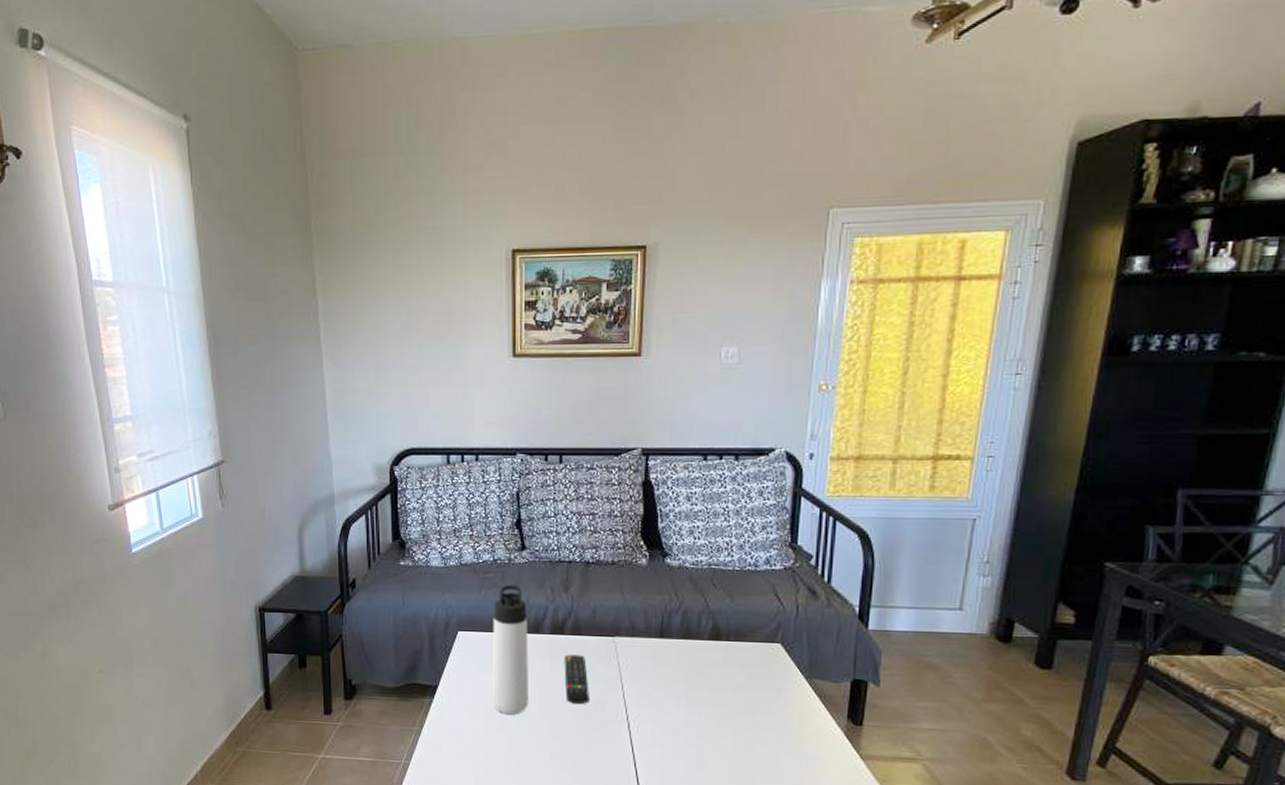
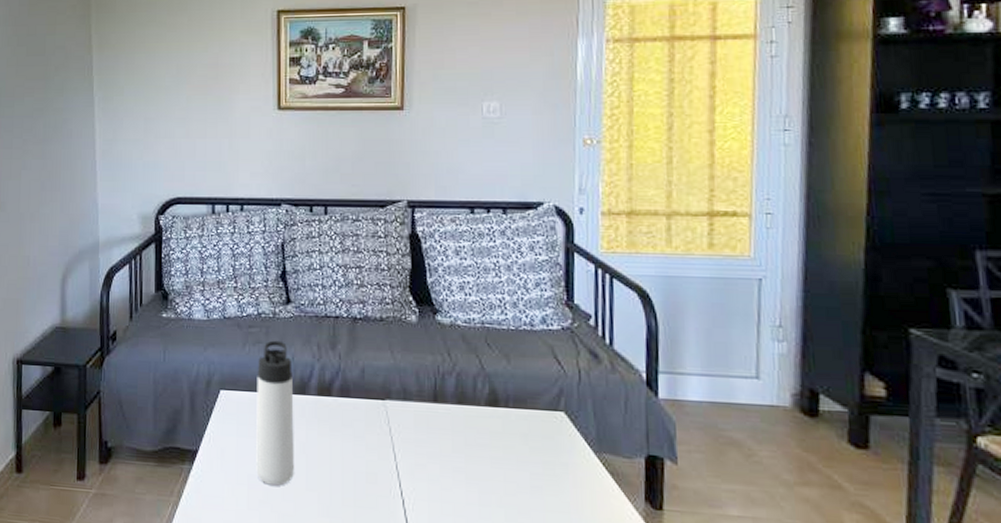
remote control: present [564,654,589,705] -> none [332,418,359,476]

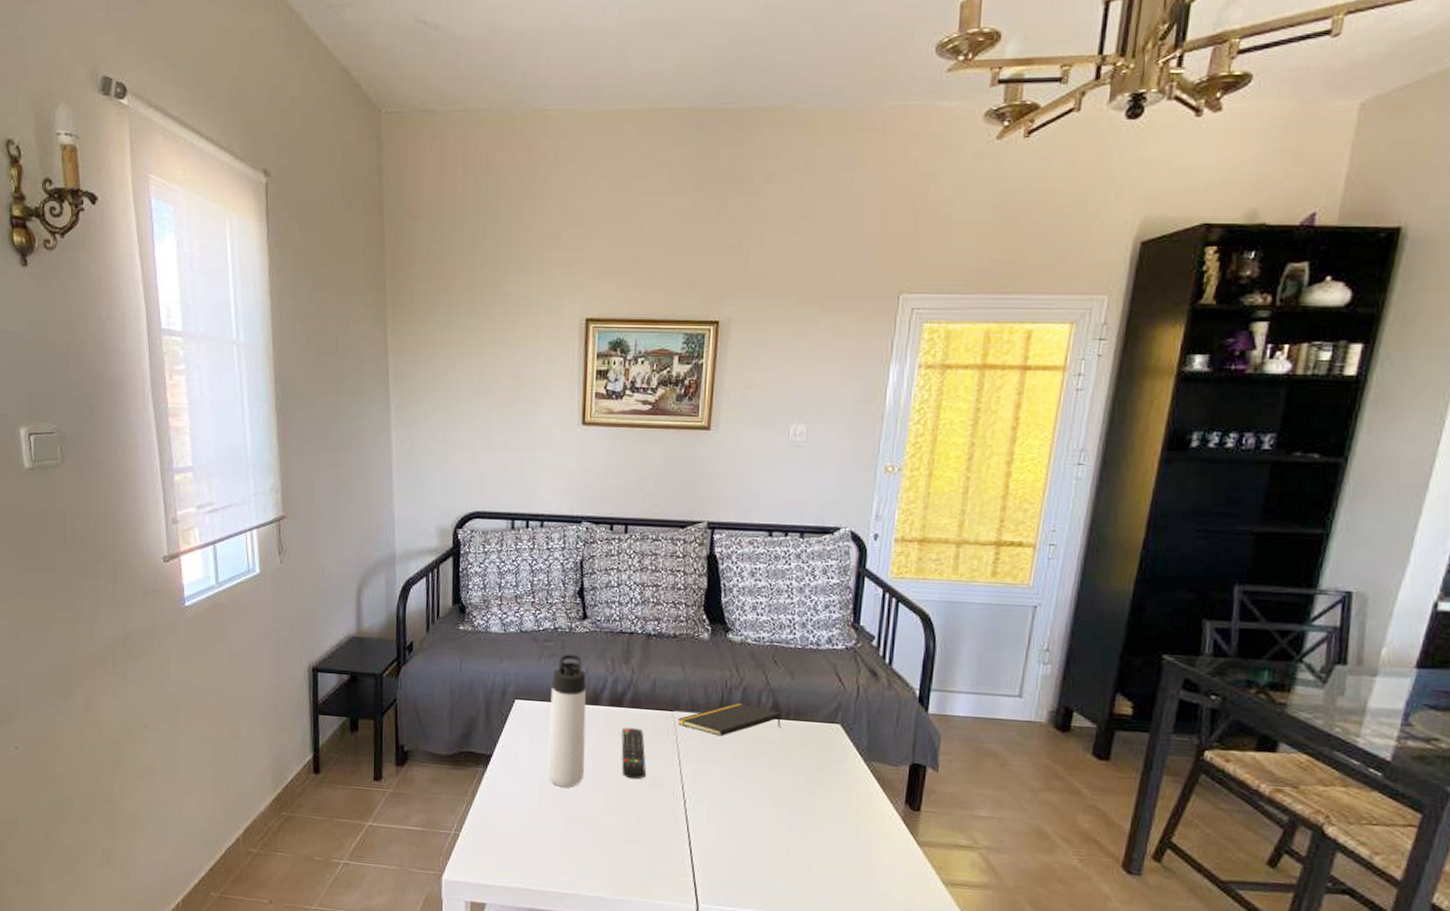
remote control: none [332,418,359,476] -> present [621,727,646,780]
notepad: none [389,389,500,427] -> present [677,702,782,736]

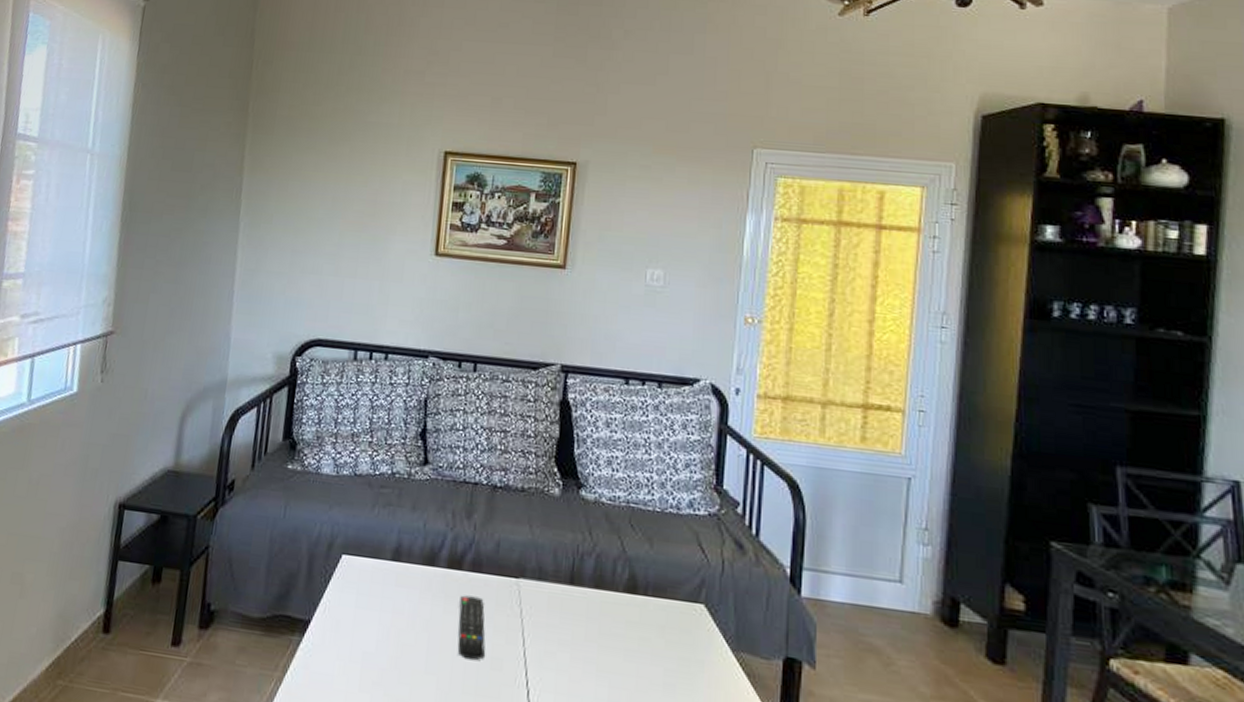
thermos bottle: present [547,654,587,788] -> none [372,503,424,667]
notepad: present [677,702,782,736] -> none [522,571,639,612]

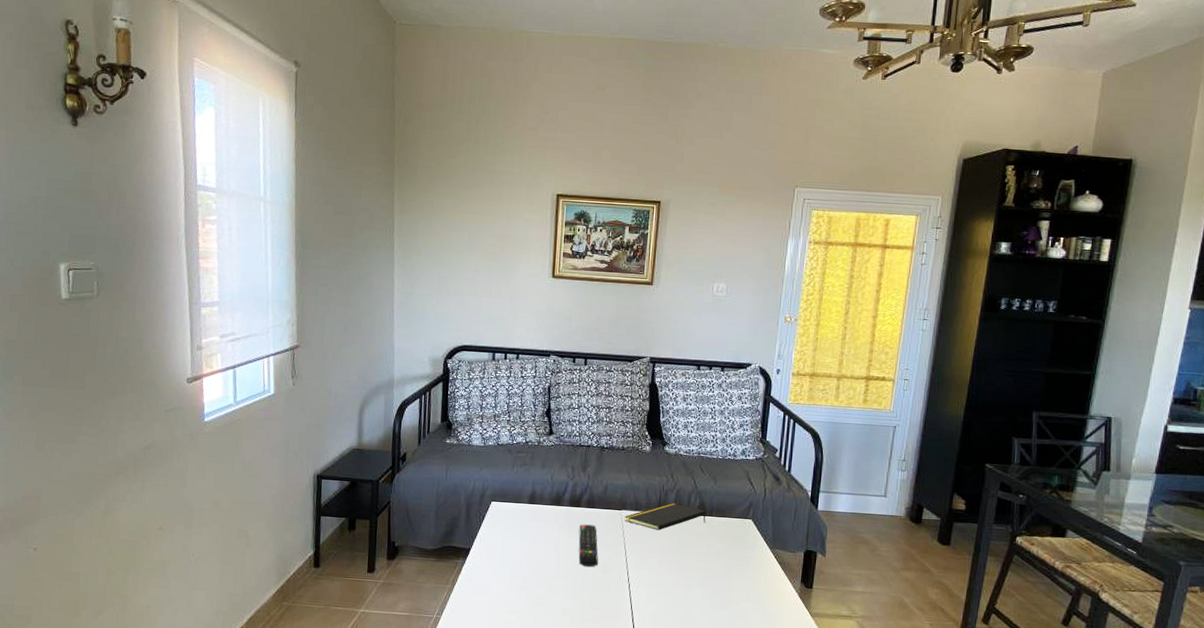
notepad: none [522,571,639,612] -> present [624,502,706,531]

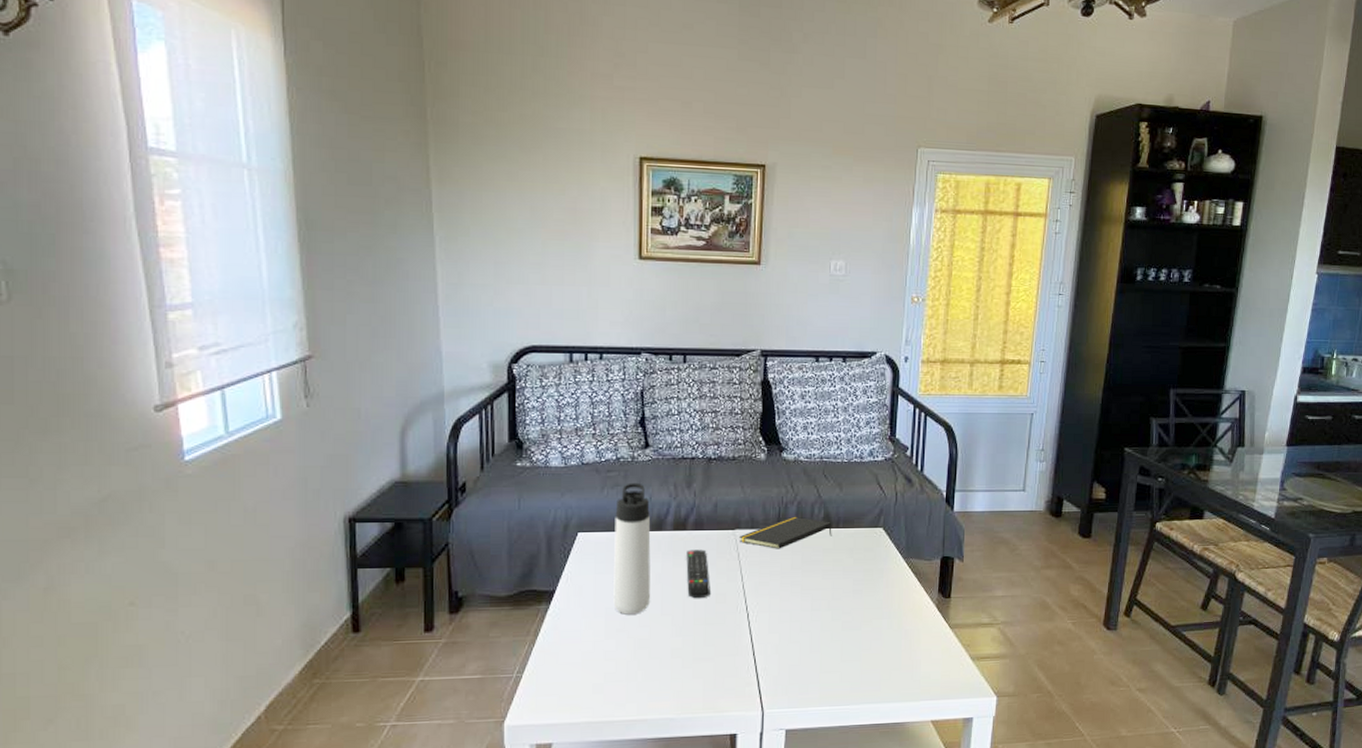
thermos bottle: none [517,463,551,575] -> present [613,482,651,615]

